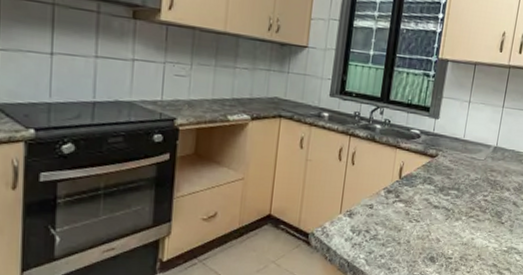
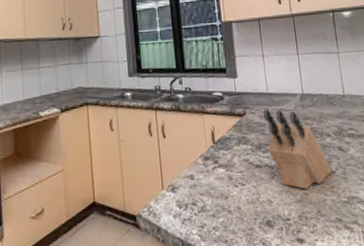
knife block: none [448,154,503,234] -> present [263,109,333,189]

